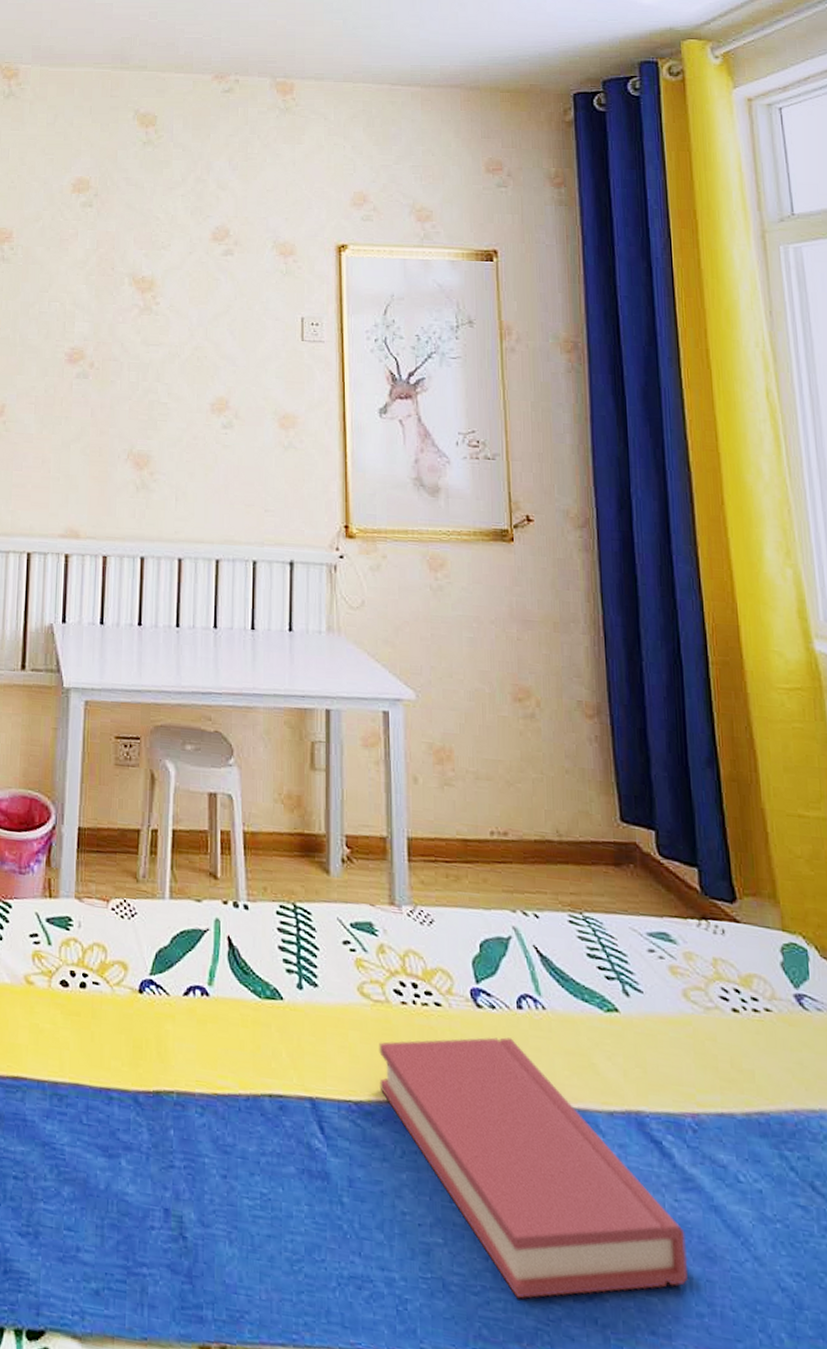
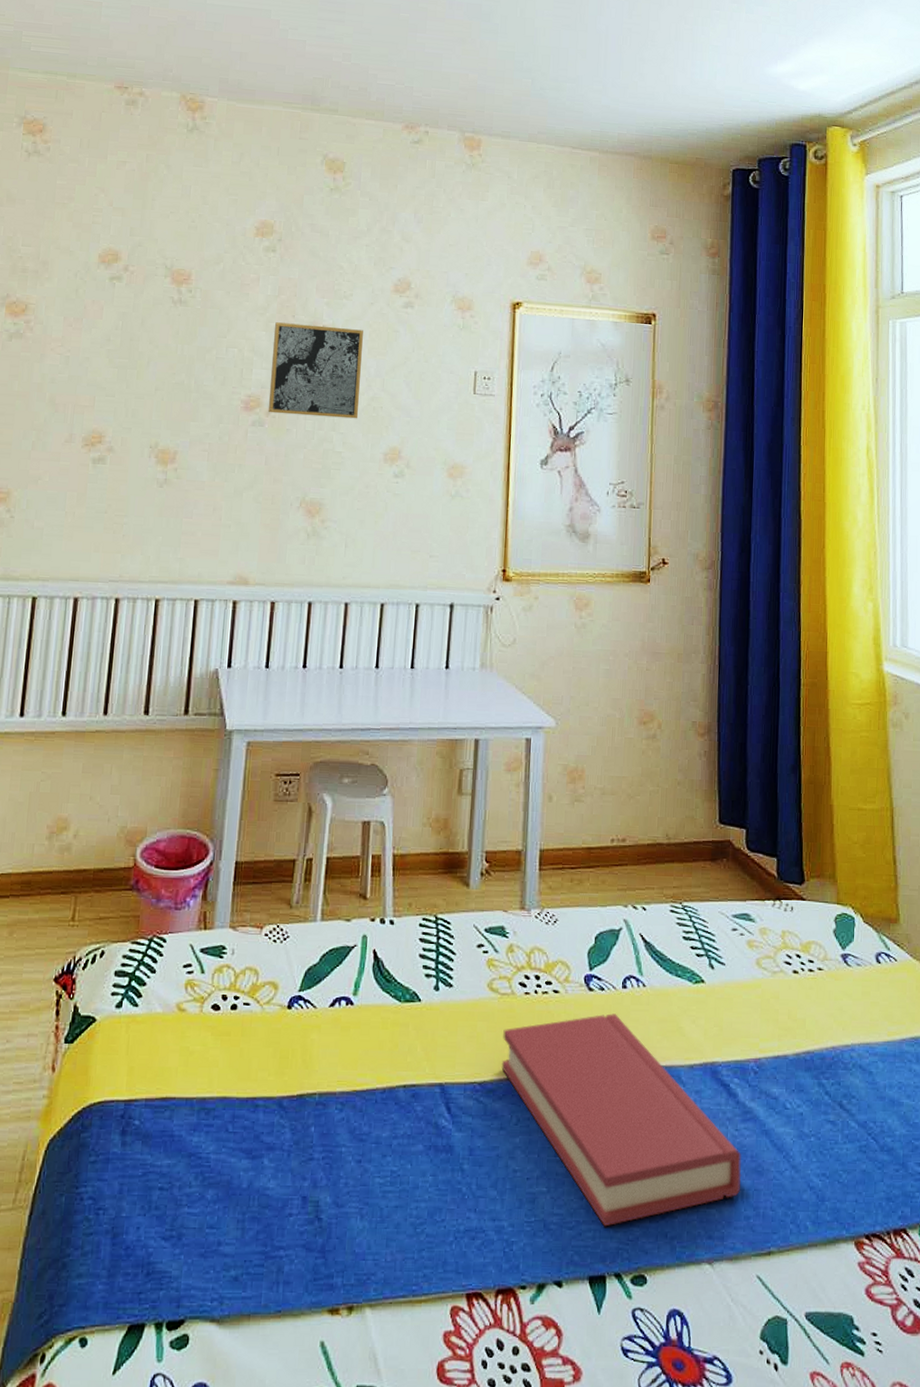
wall art: none [91,275,183,369] -> present [267,322,363,419]

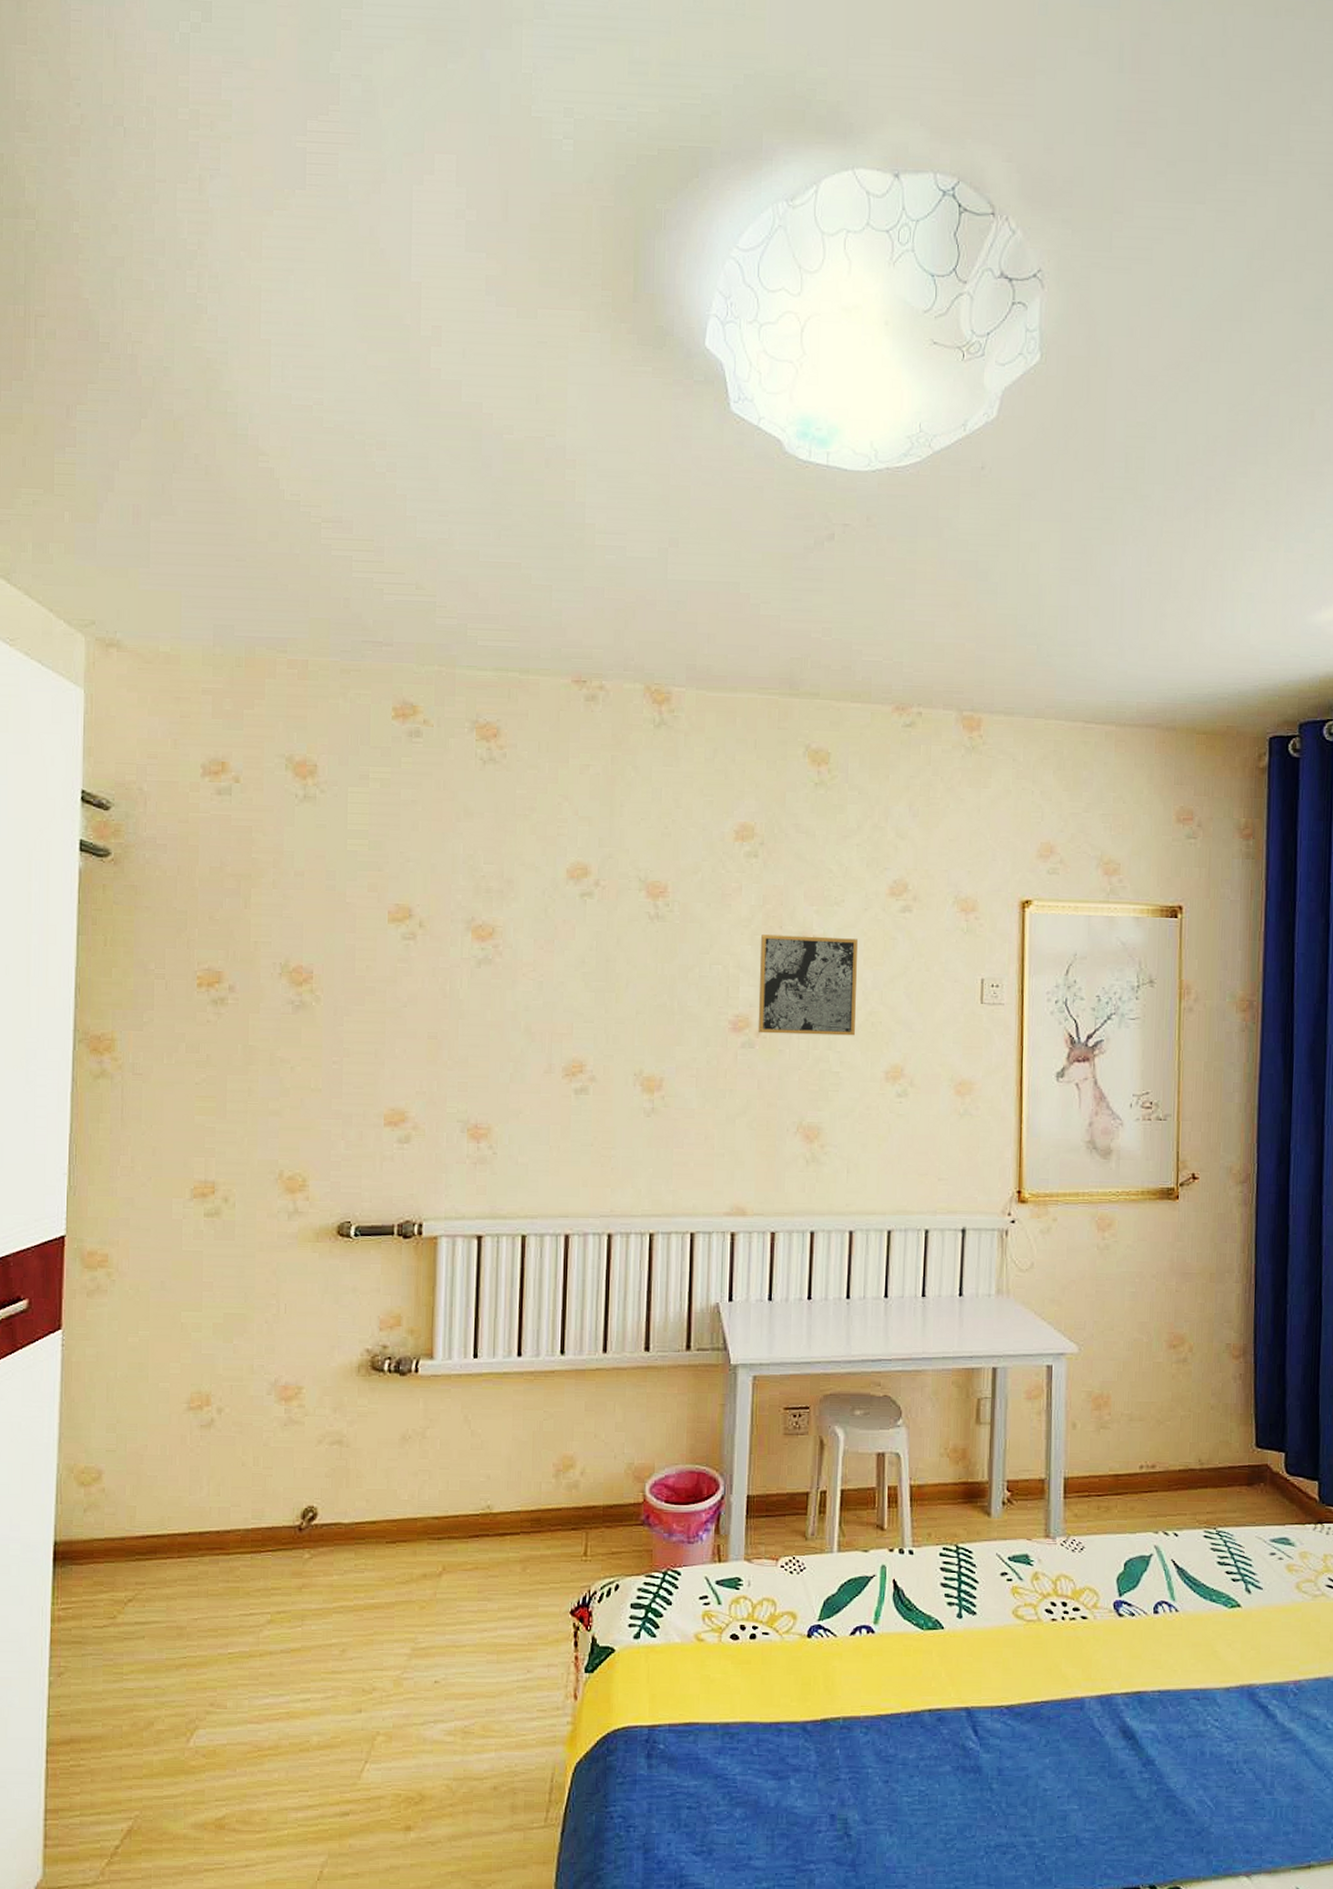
hardback book: present [501,1013,742,1227] -> none [1029,1638,1281,1842]

